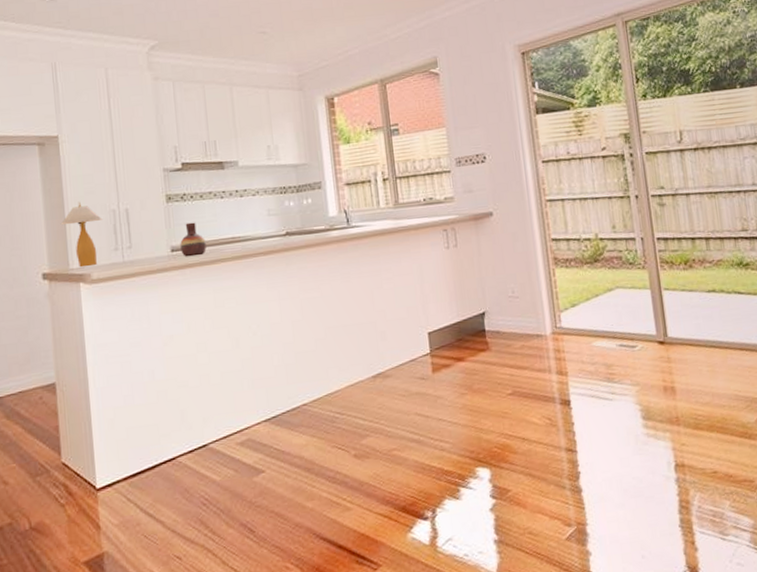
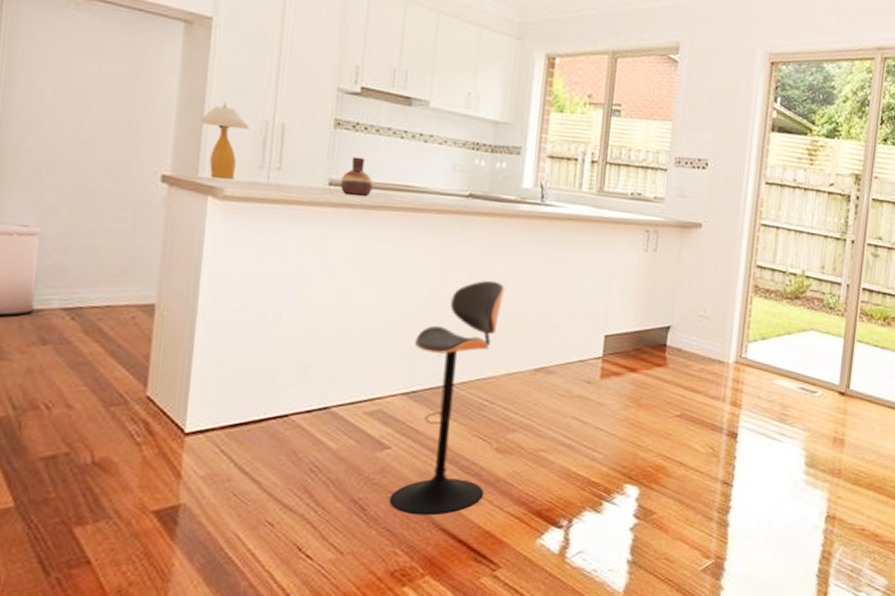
bar stool: none [266,304,352,529] -> present [389,280,505,514]

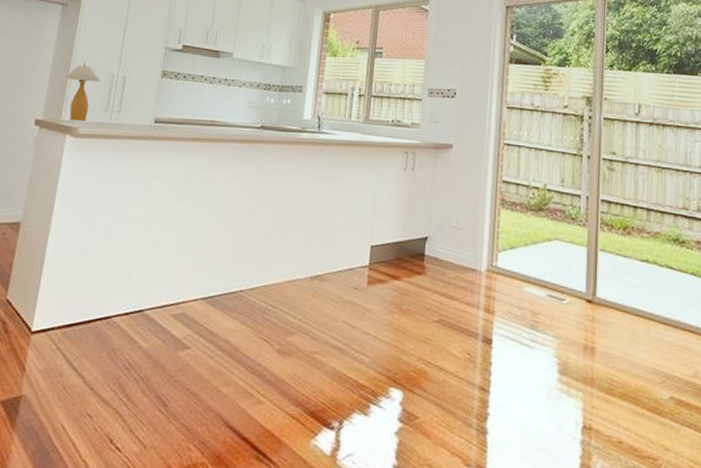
vase: present [340,156,373,197] -> none [163,99,188,132]
bar stool: present [389,280,505,514] -> none [187,198,288,412]

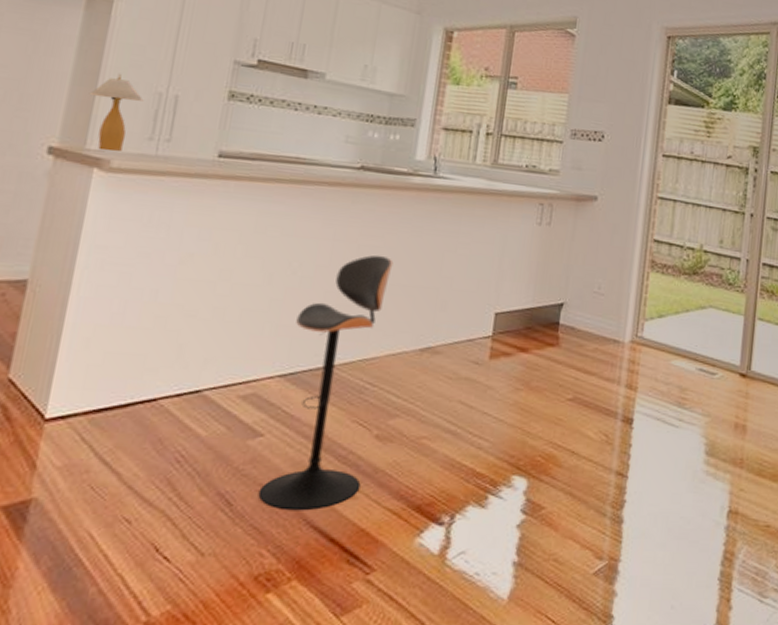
bar stool: none [187,198,288,412] -> present [258,255,393,510]

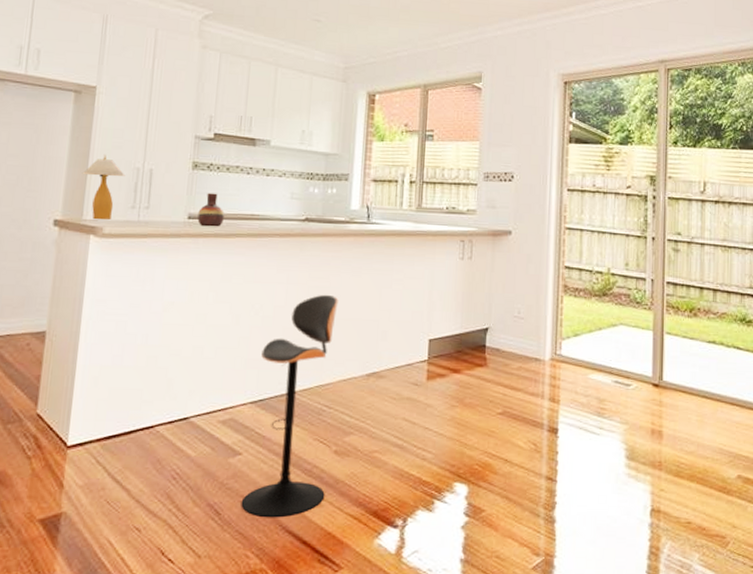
vase: none [229,128,264,170] -> present [197,193,224,227]

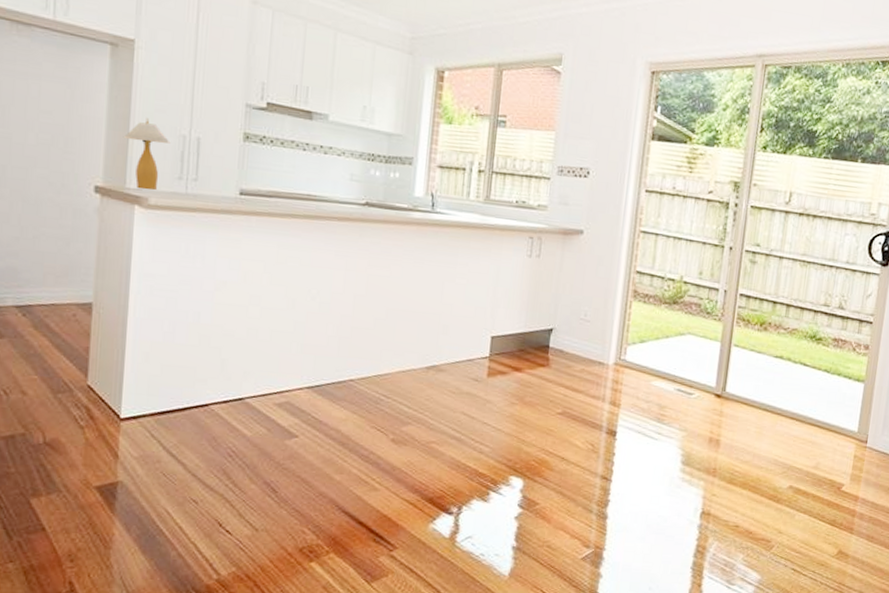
vase: present [197,193,224,227] -> none [250,168,279,206]
bar stool: present [241,294,339,517] -> none [297,283,399,498]

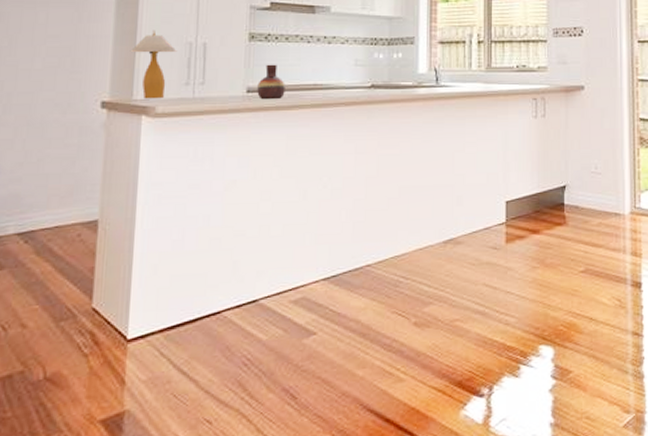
vase: none [250,168,279,206] -> present [257,64,285,100]

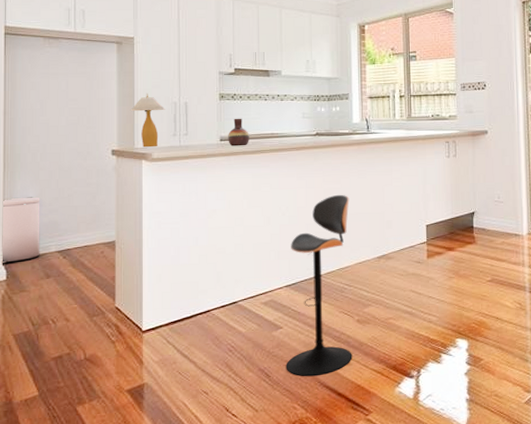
bar stool: none [318,162,410,397] -> present [286,194,352,376]

